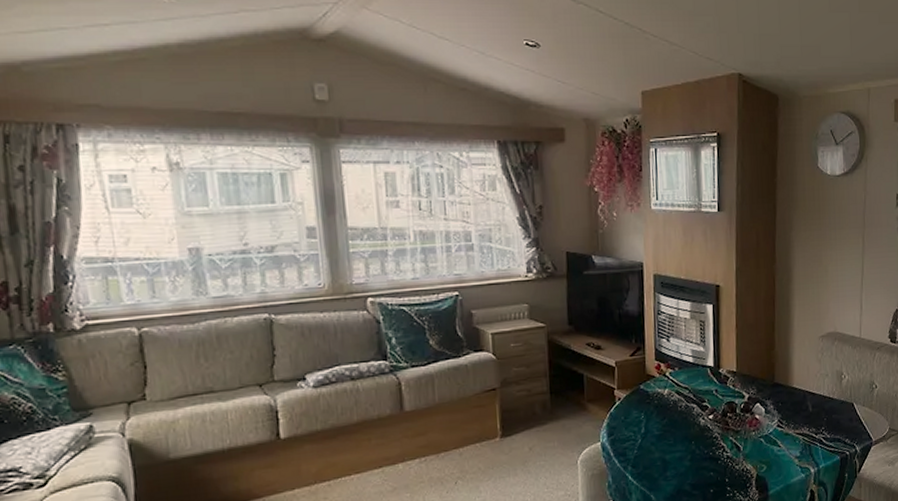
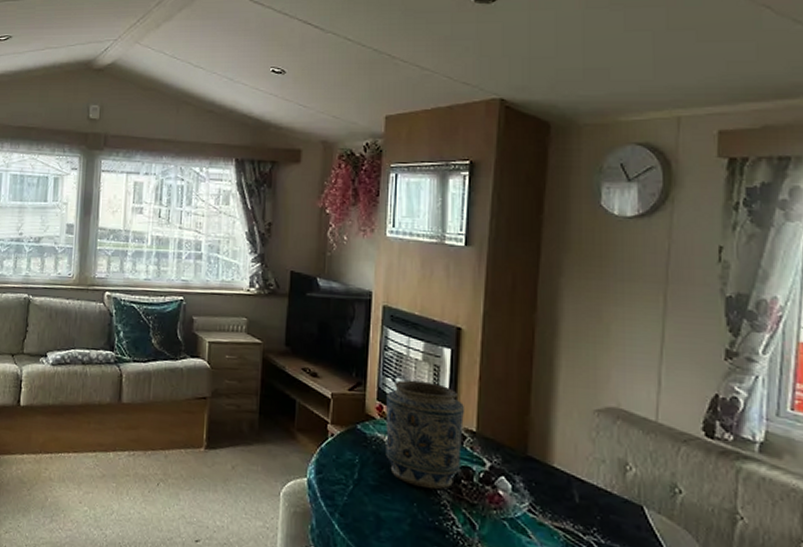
vase: none [663,336,727,427] -> present [385,380,465,490]

